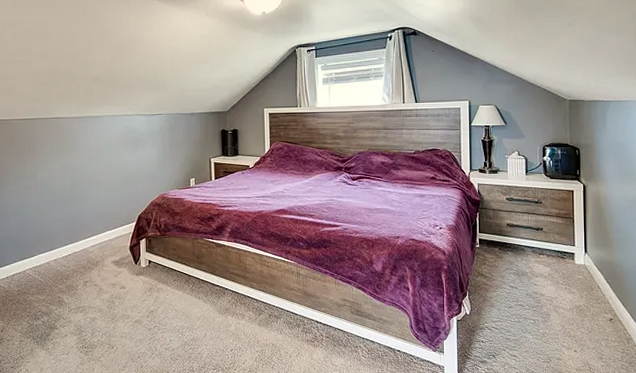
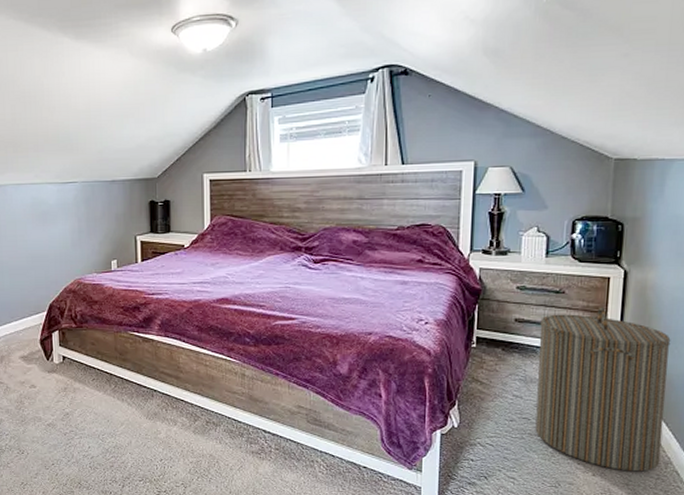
laundry hamper: none [526,213,623,347] -> present [535,307,671,472]

